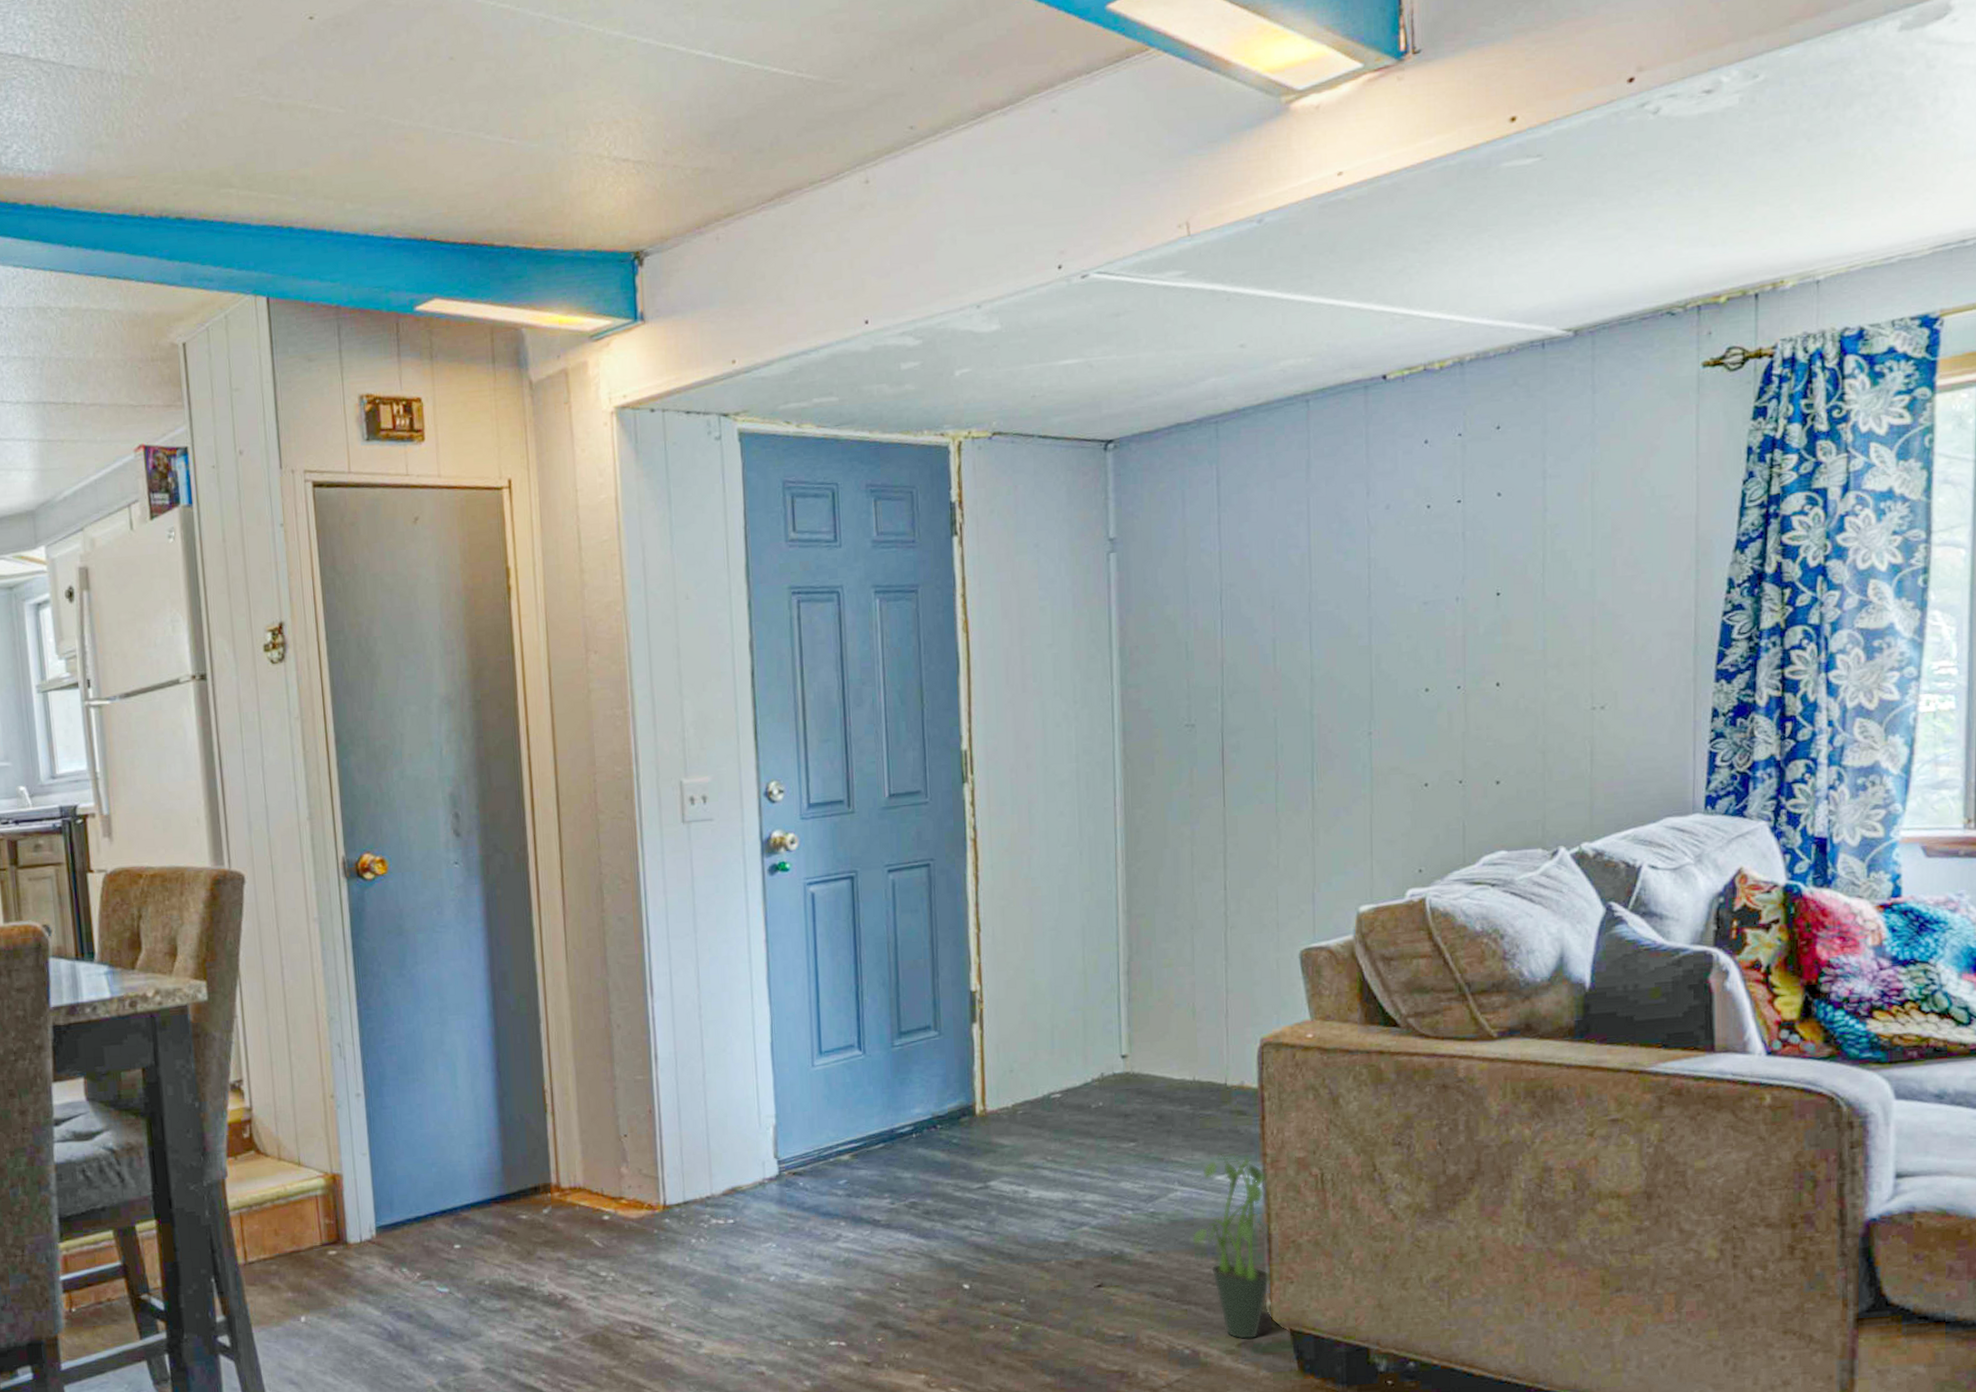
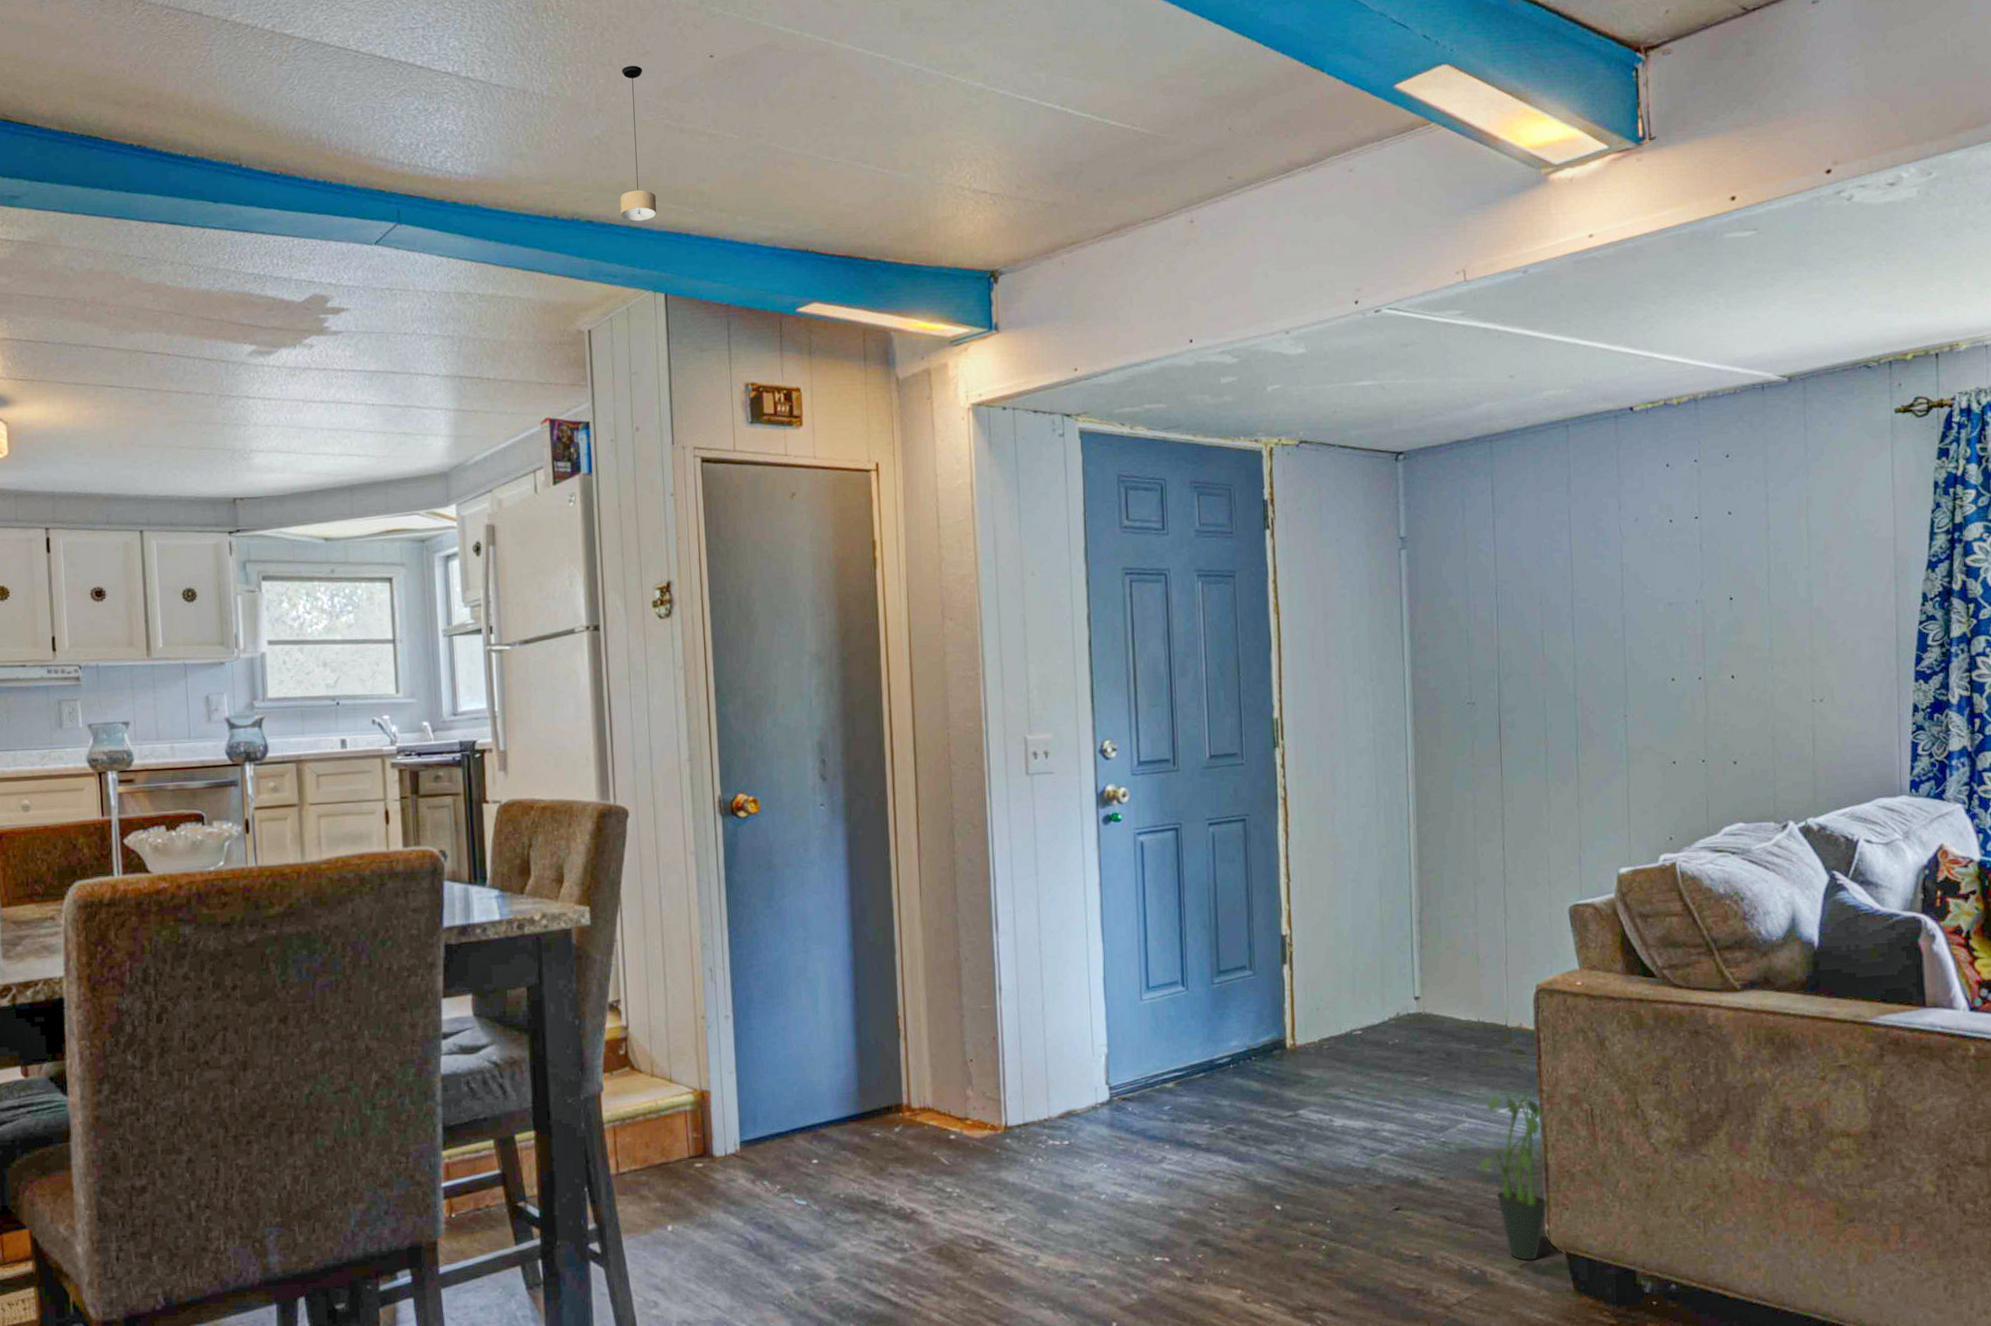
pendant light: none [209,33,255,216] -> present [620,65,657,222]

